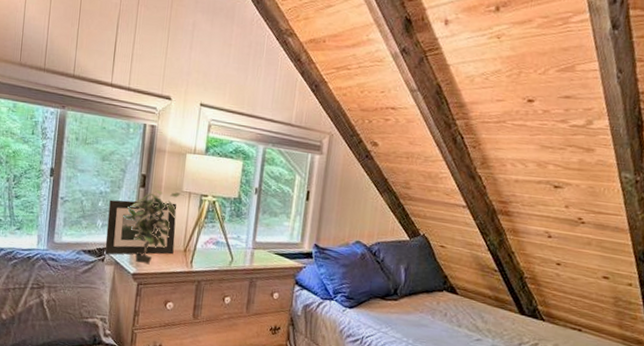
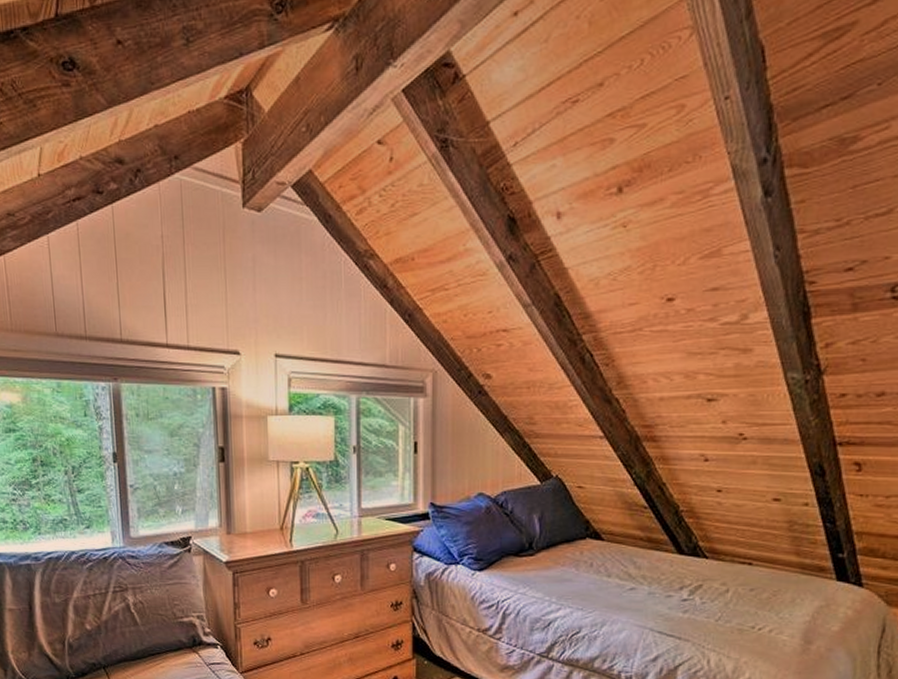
picture frame: present [104,199,177,255] -> none [186,476,269,543]
potted plant: present [122,190,181,264] -> none [203,463,268,549]

